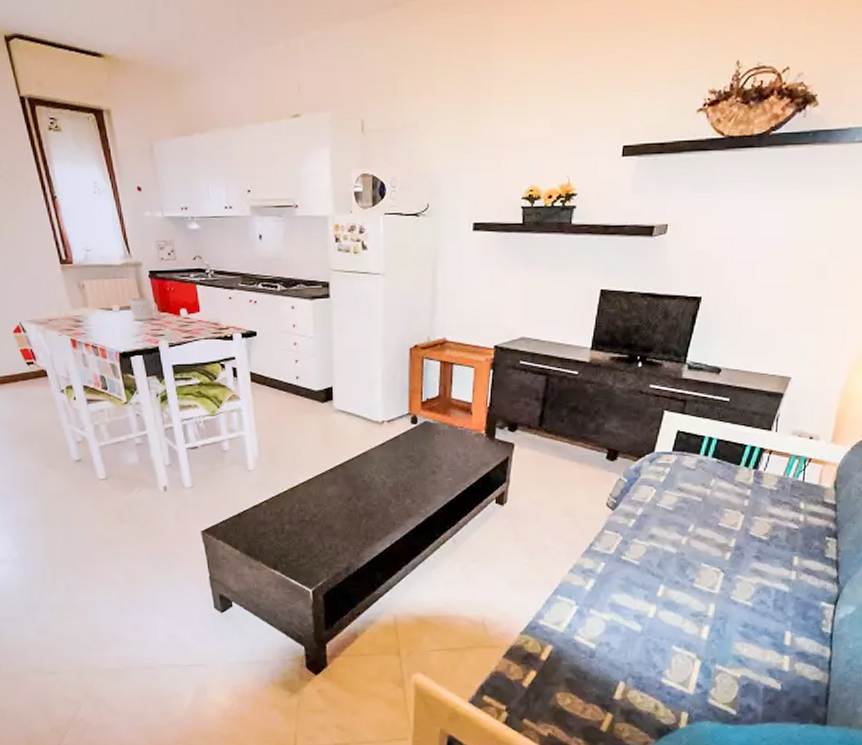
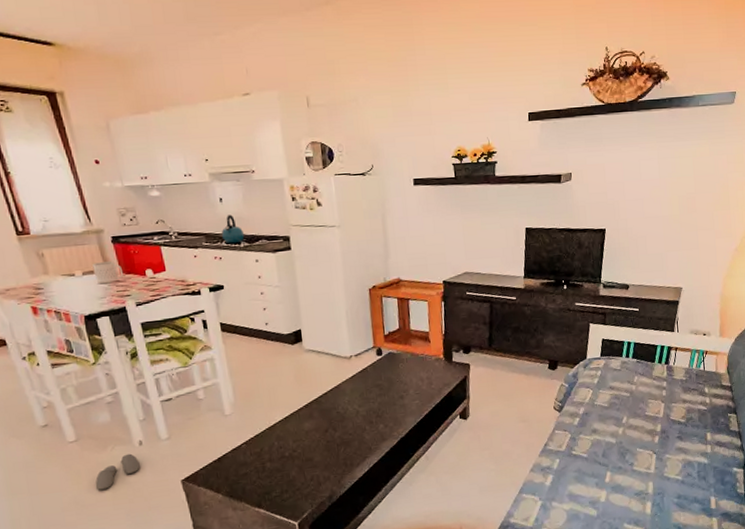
slippers: none [121,498,164,530] -> present [95,453,140,490]
kettle: none [258,254,282,287] -> present [221,215,245,244]

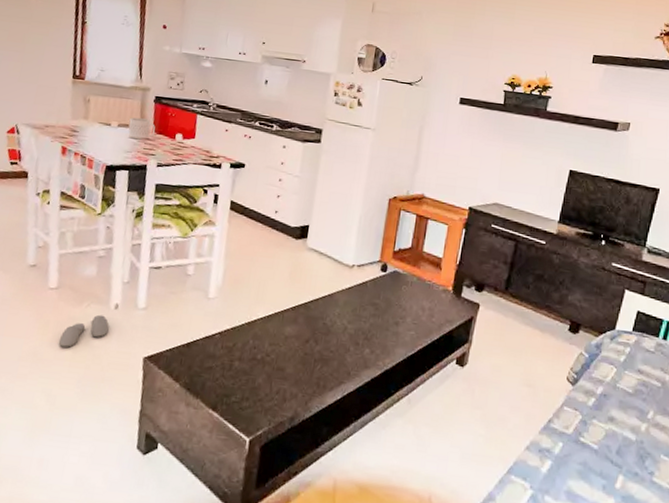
kettle: present [221,215,245,244] -> none [257,97,280,127]

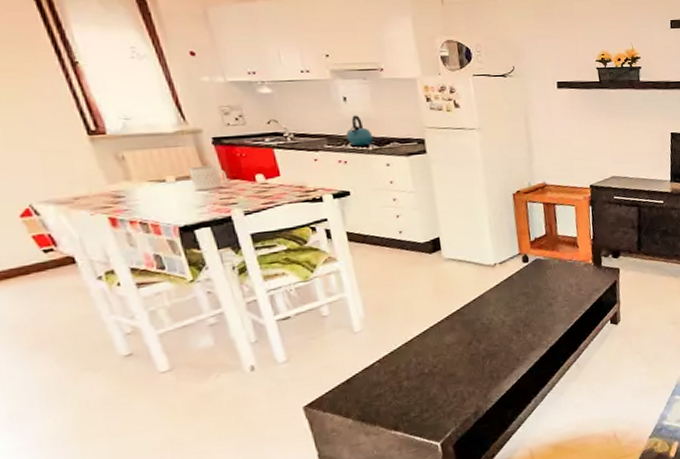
slippers: present [58,314,109,348] -> none [195,380,253,425]
kettle: none [257,97,280,127] -> present [345,115,374,147]

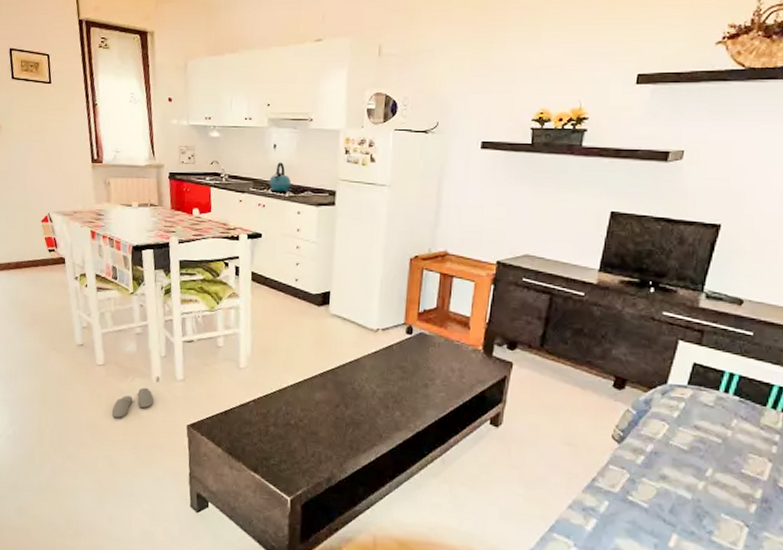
mug: present [188,165,229,191] -> none [148,196,174,218]
slippers: none [195,380,253,425] -> present [111,387,153,418]

